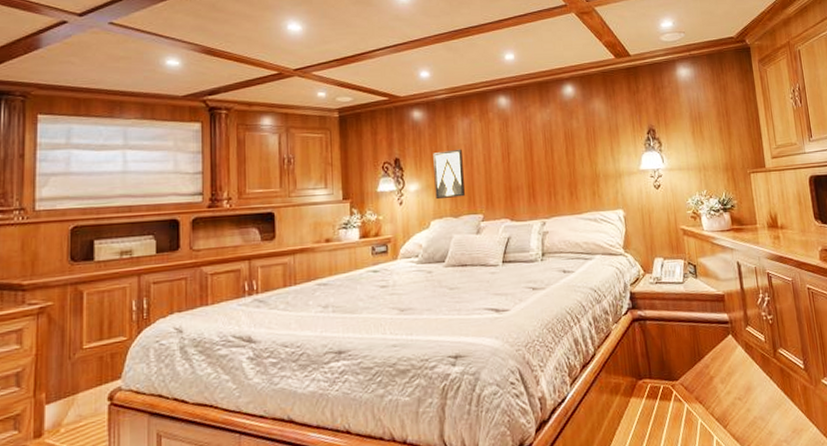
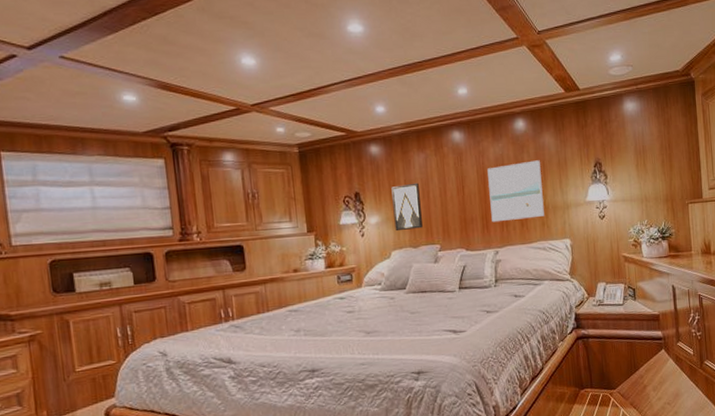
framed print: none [534,126,595,191] -> present [487,160,544,223]

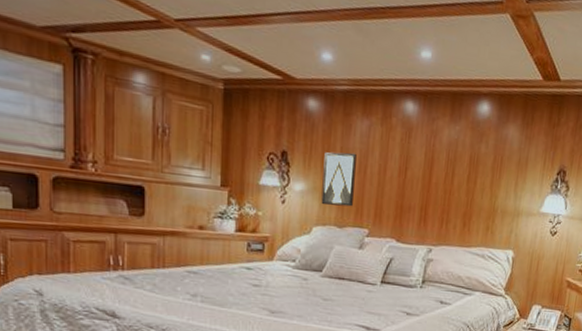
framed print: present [487,160,544,223] -> none [431,152,498,220]

